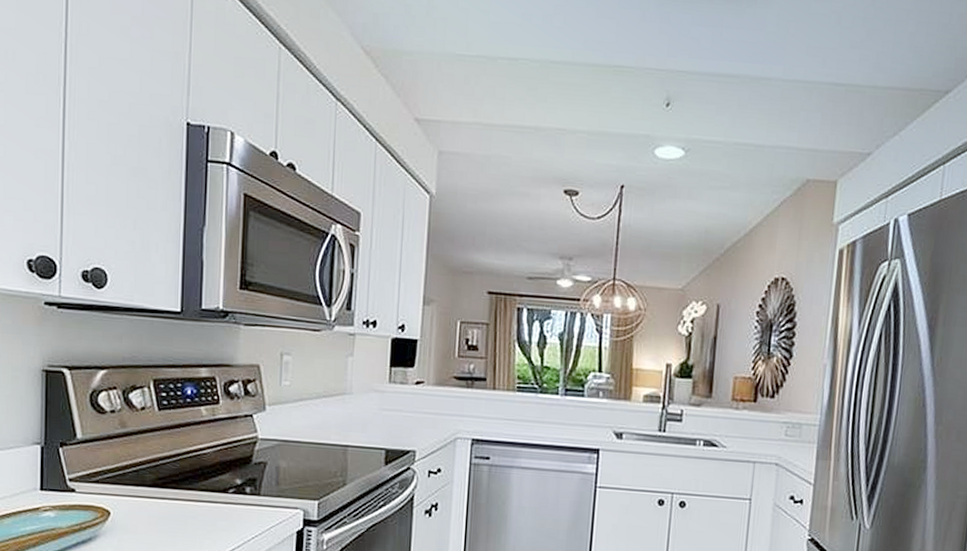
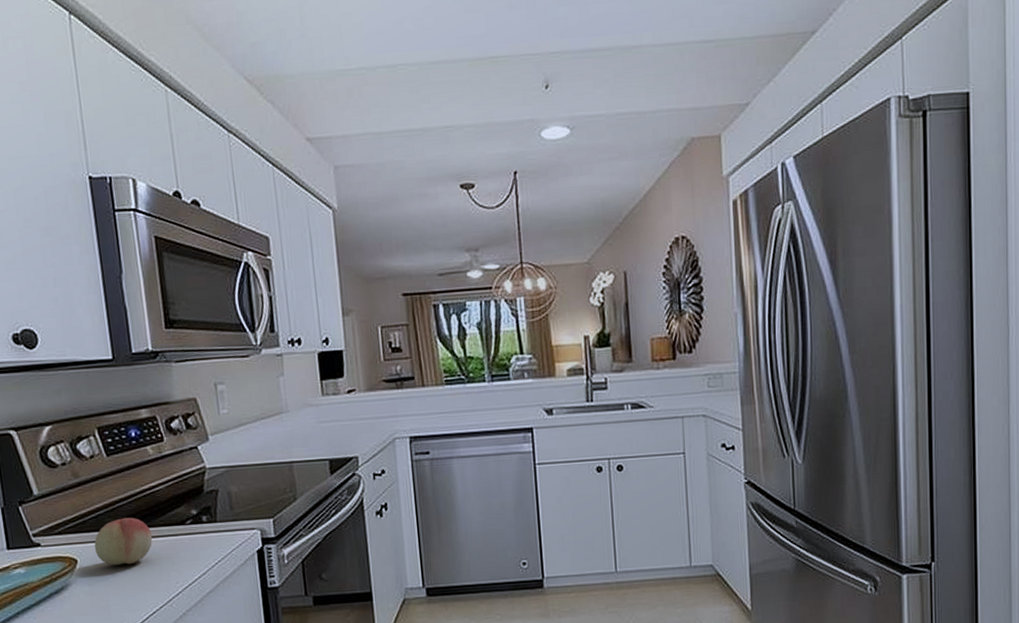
fruit: none [131,476,192,525] -> present [94,517,153,566]

